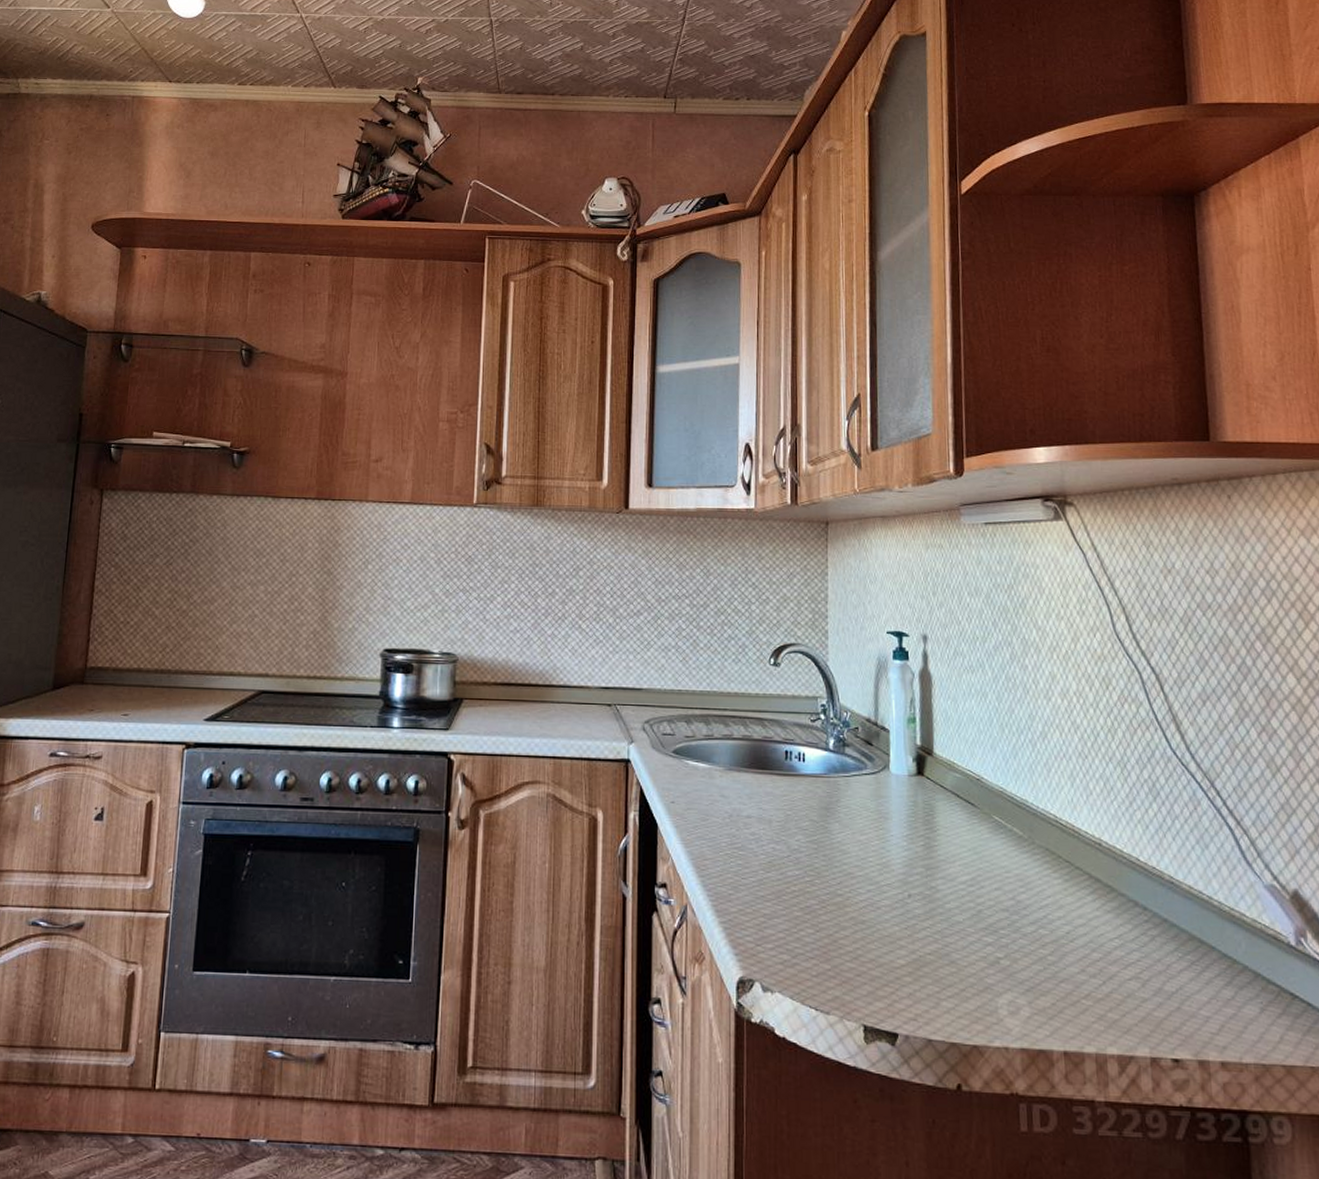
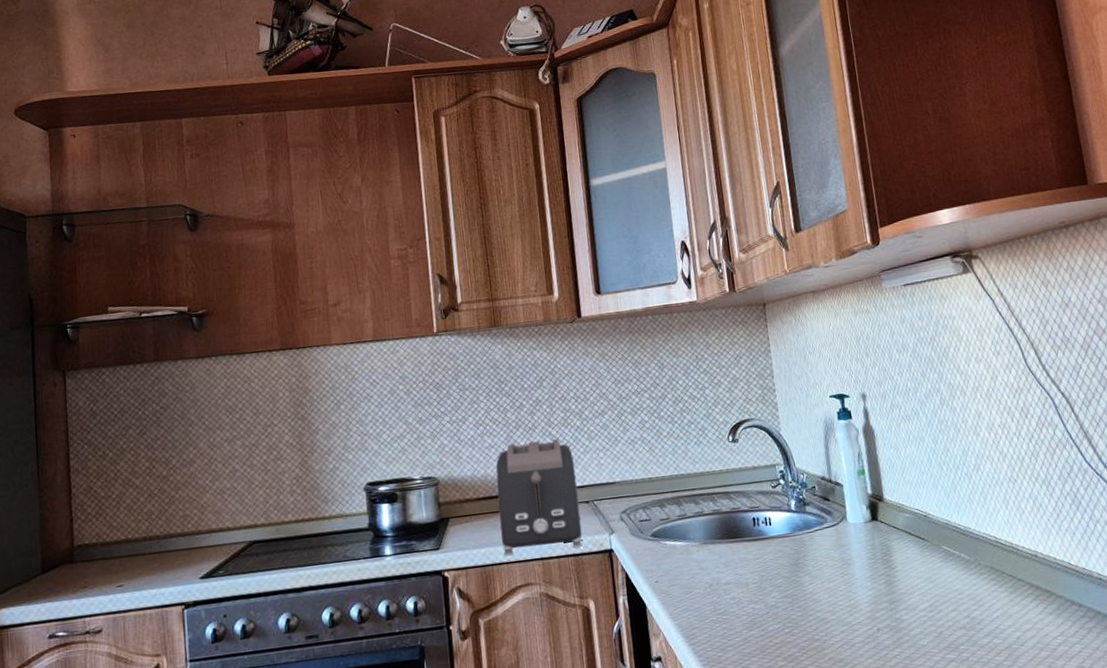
toaster: none [514,631,602,752] -> present [496,439,583,556]

